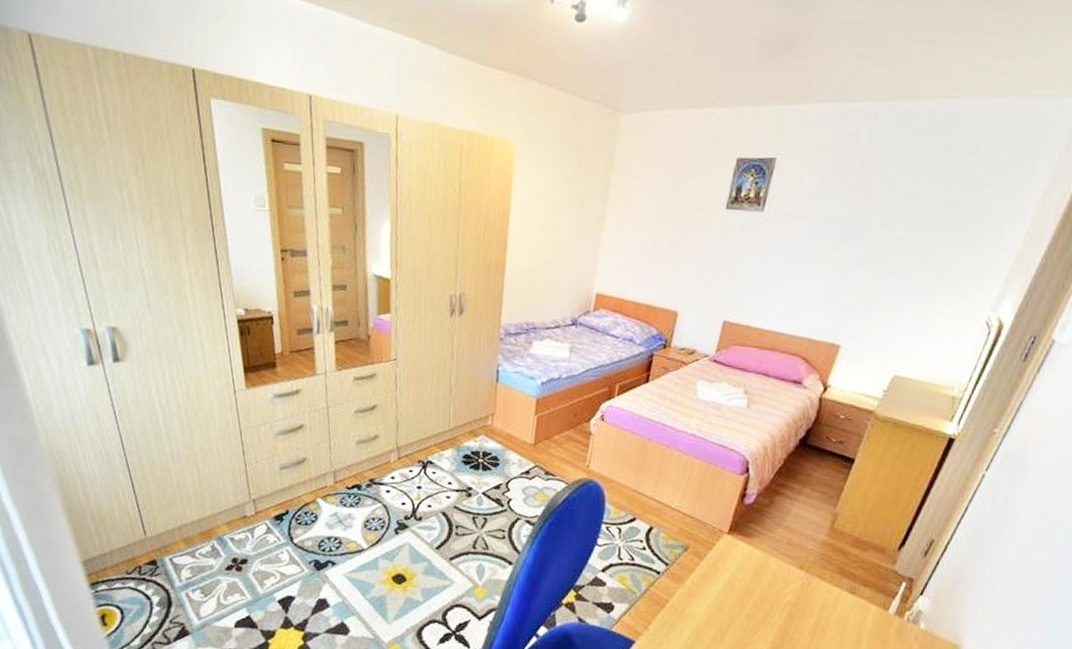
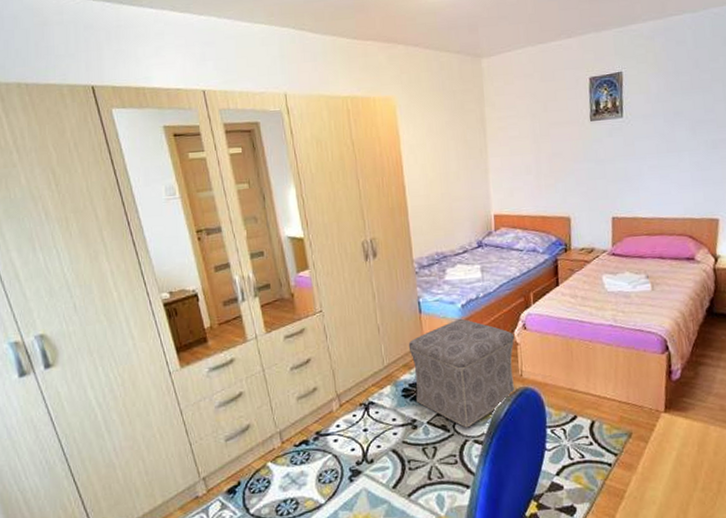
ottoman: none [476,395,590,507] -> present [408,318,516,428]

